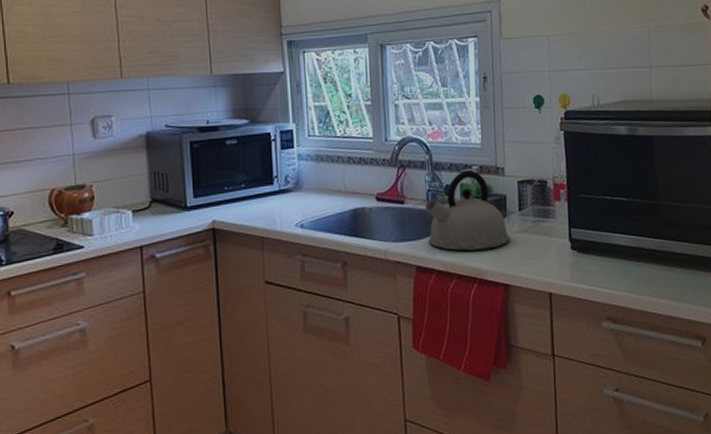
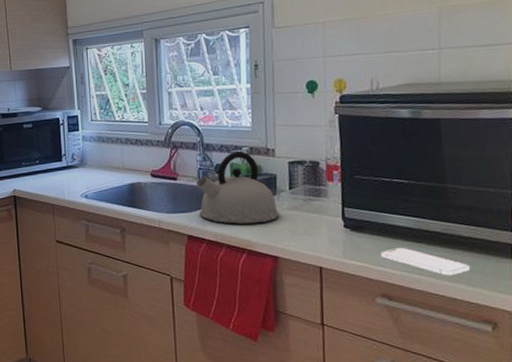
smartphone: none [605,267,682,294] -> present [381,247,471,276]

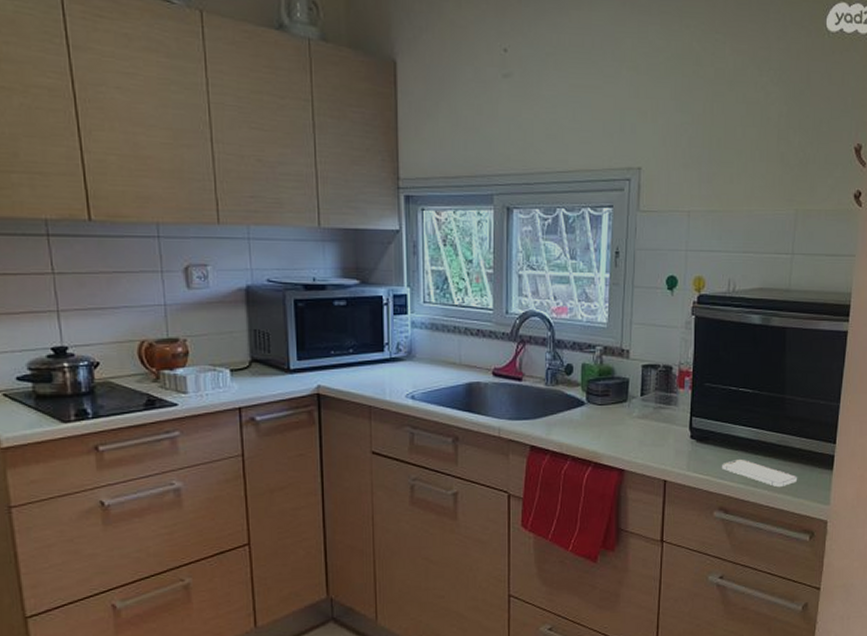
kettle: present [196,151,280,224] -> none [544,351,629,434]

